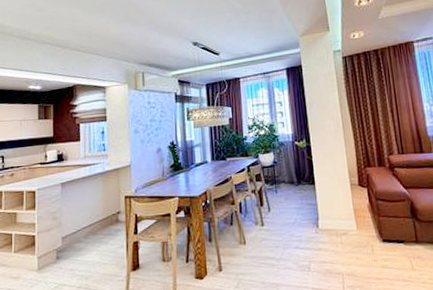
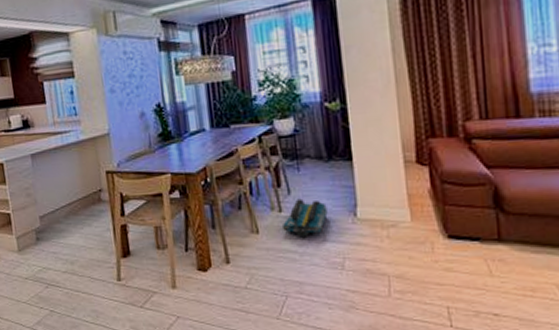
tote bag: none [264,214,298,245] -> present [283,198,328,236]

